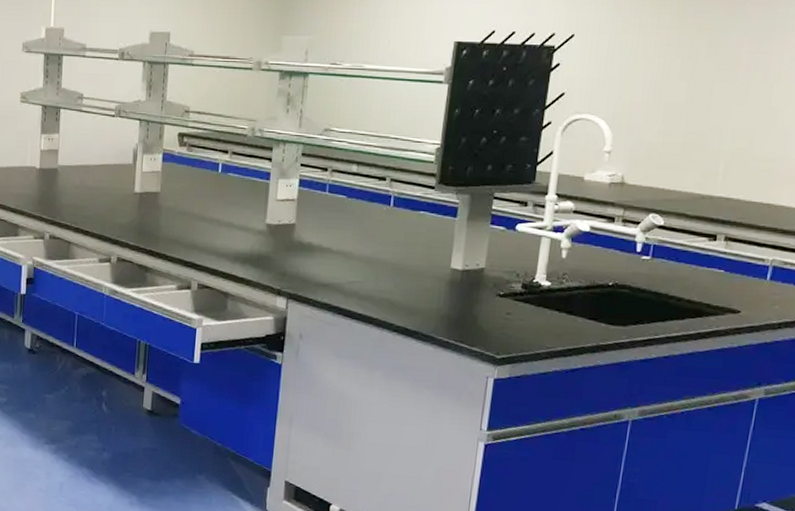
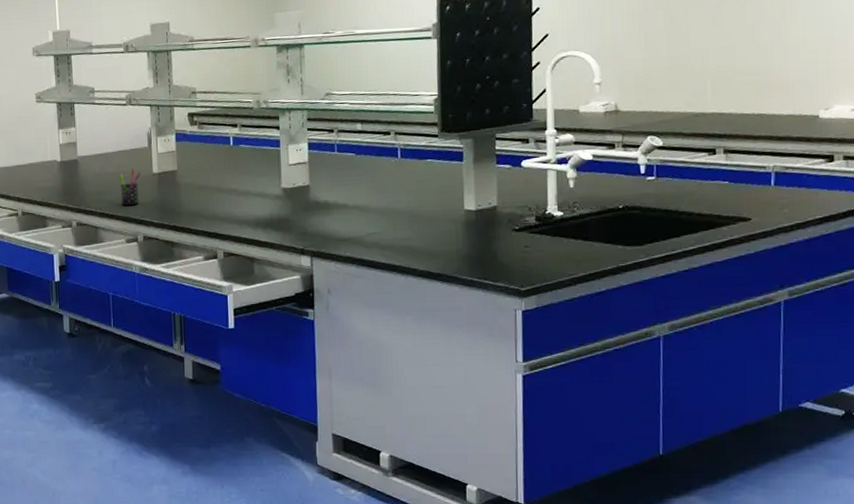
pen holder: none [98,185,122,224] -> present [118,169,141,205]

